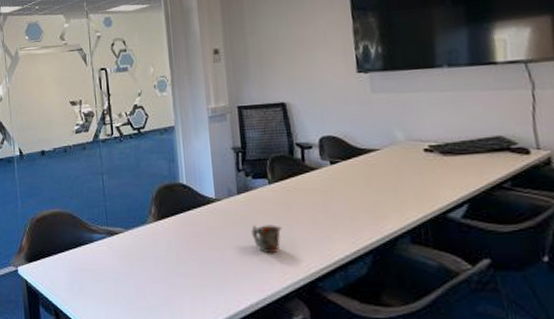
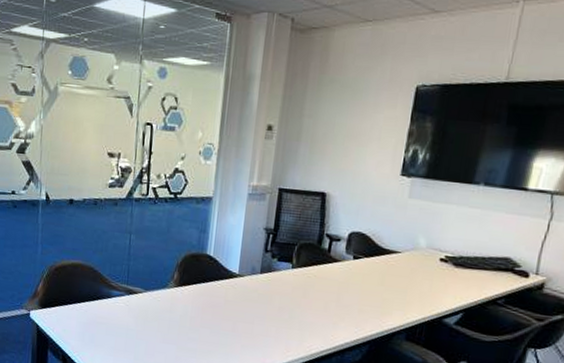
mug: present [251,225,282,254] -> none [265,304,295,333]

